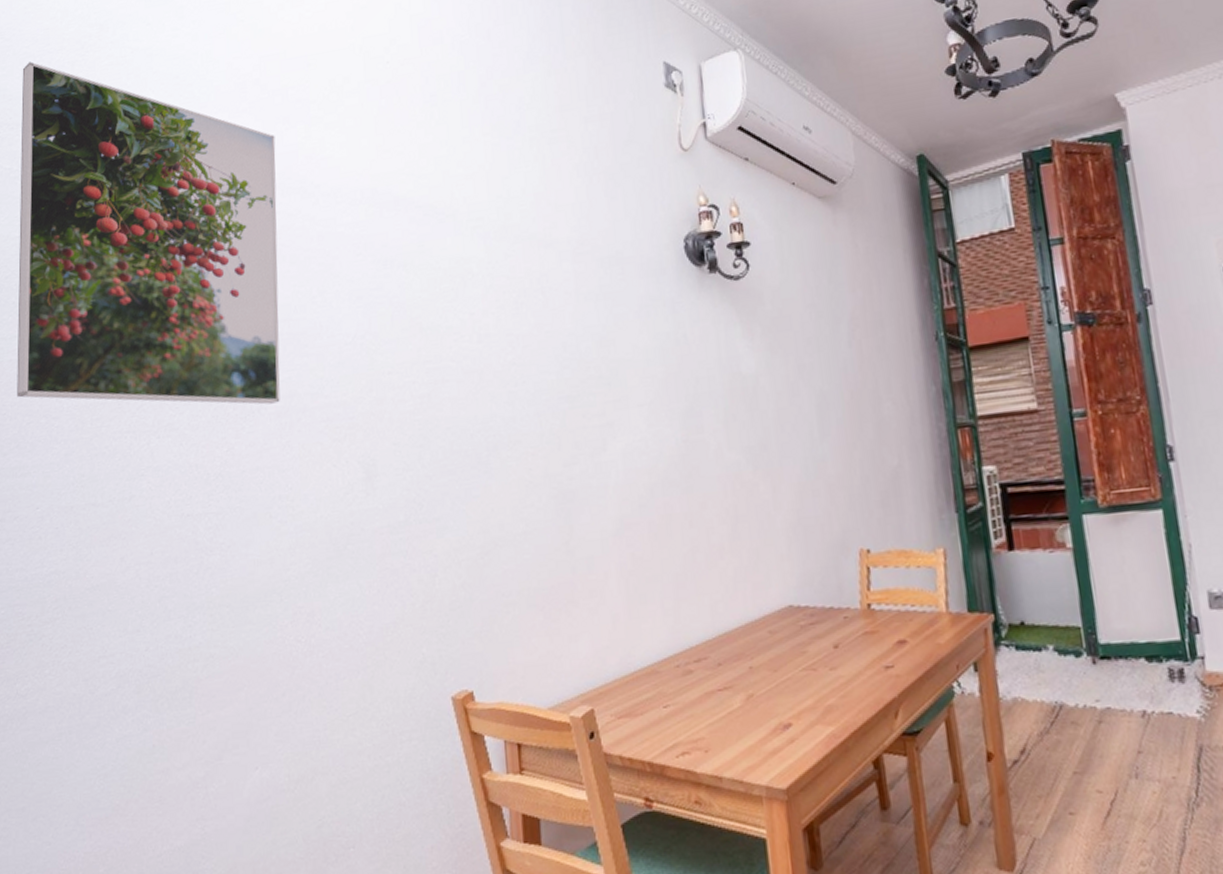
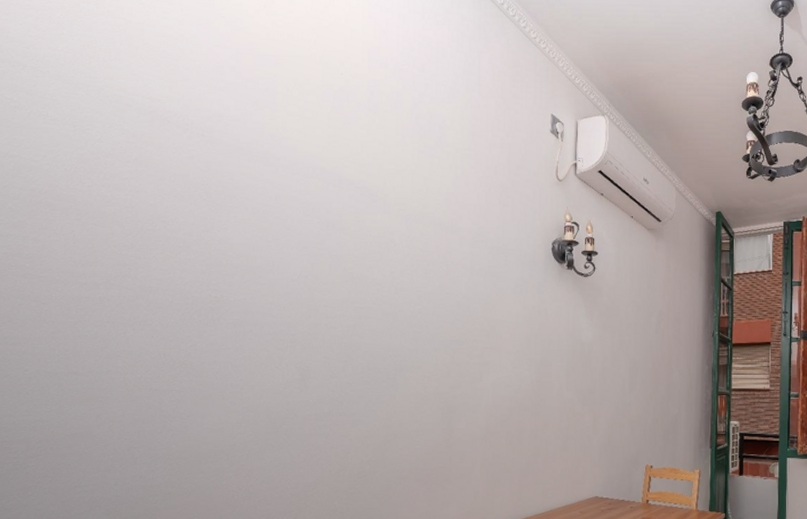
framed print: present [17,61,280,405] -> none [11,13,246,316]

